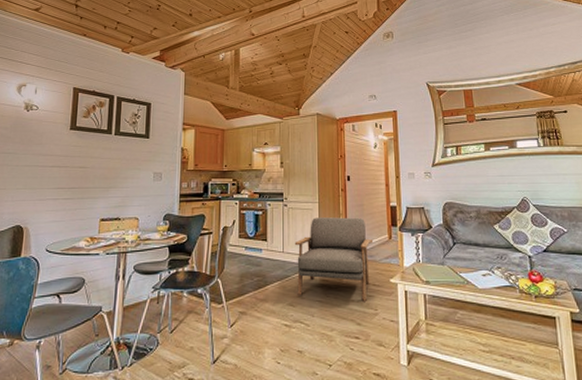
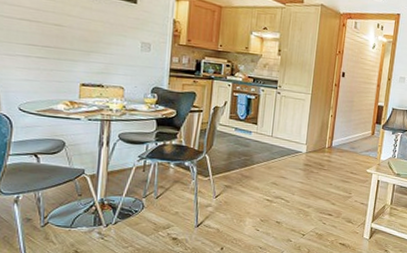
armchair: present [294,217,374,301] -> none [281,108,358,186]

